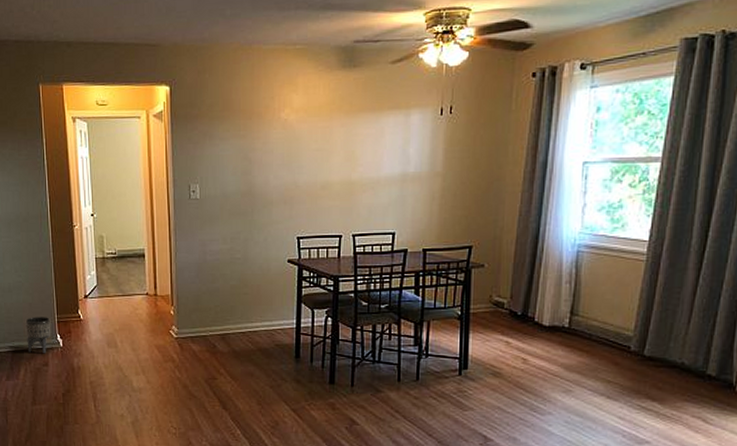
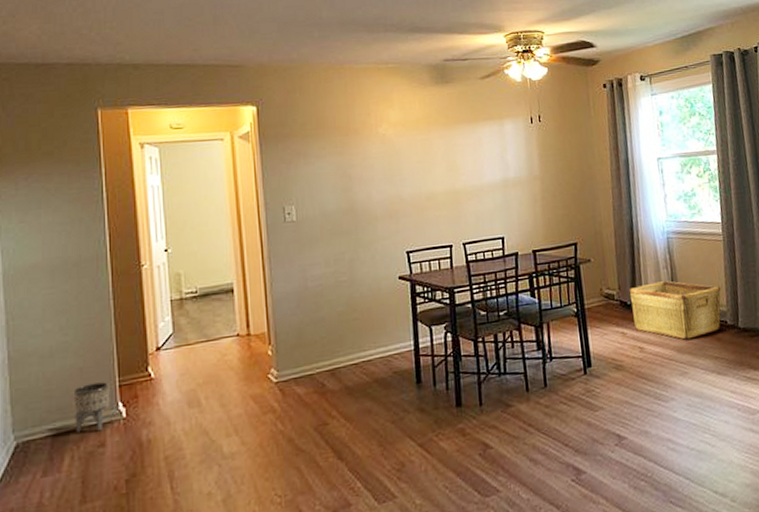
hamper: none [521,296,632,359] -> present [628,280,721,340]

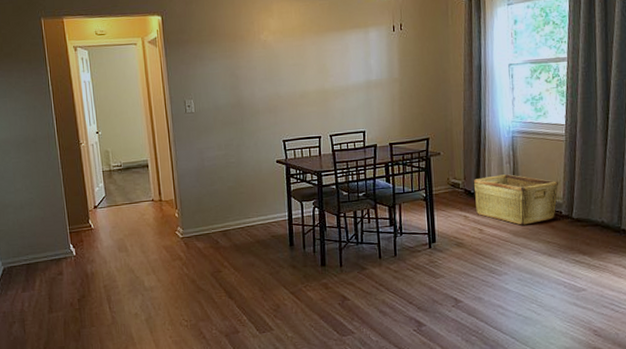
planter: present [73,382,110,433] -> none [38,229,64,264]

